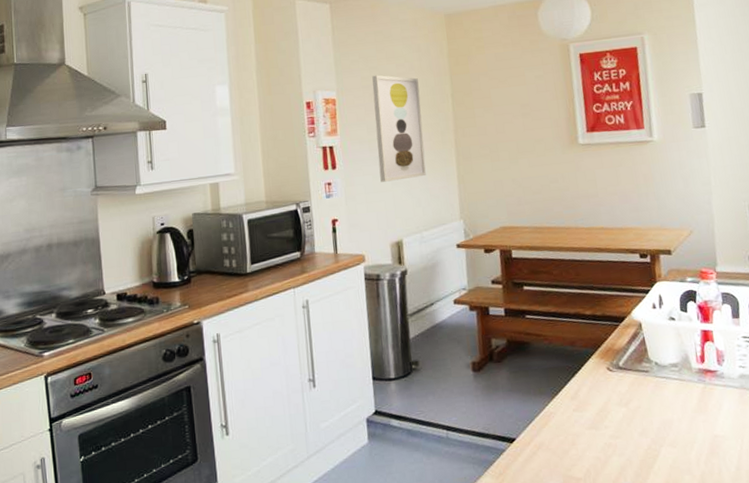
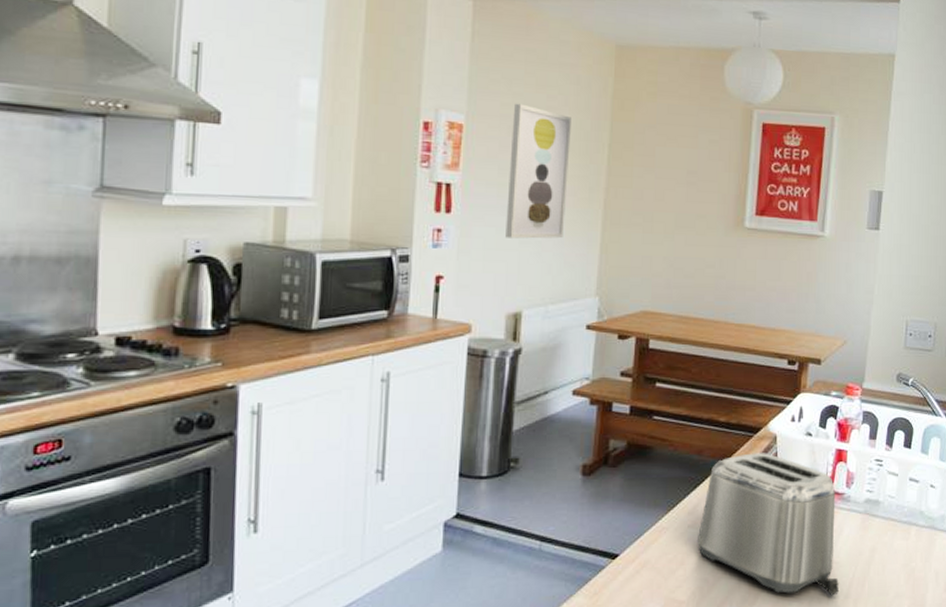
toaster: none [583,339,730,468] -> present [698,453,840,596]

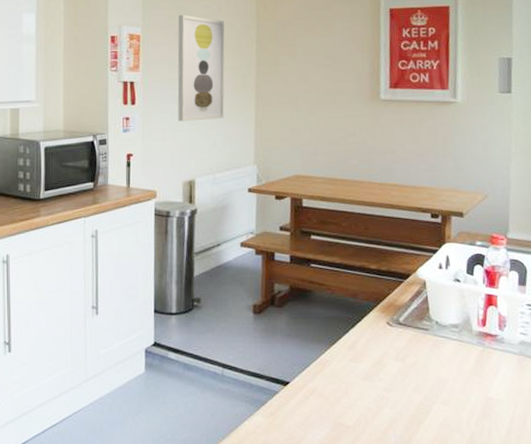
toaster: present [698,453,840,596] -> none [359,297,501,430]

